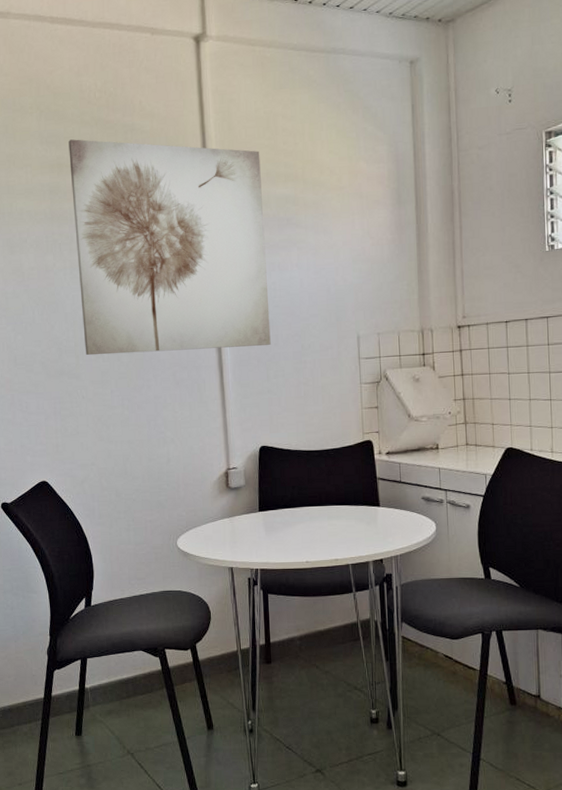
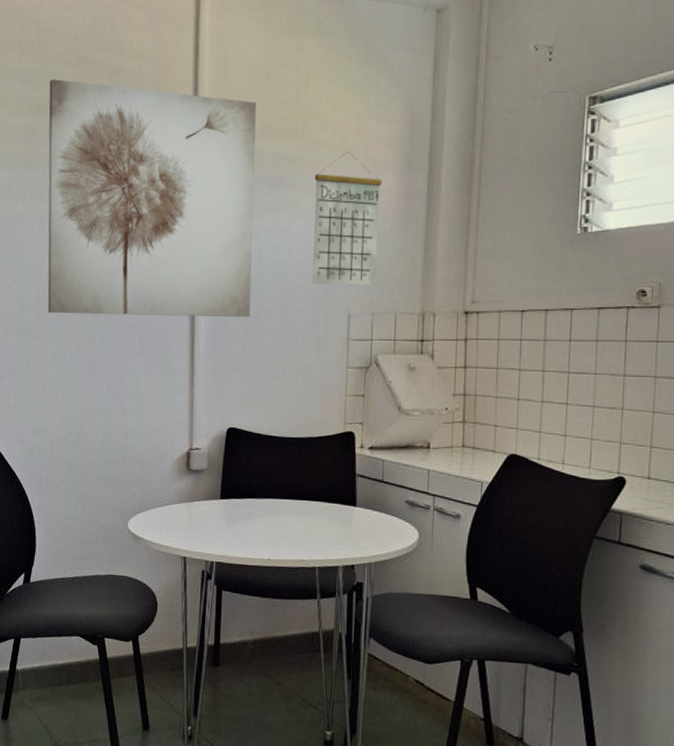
calendar: none [317,191,378,311] -> present [312,152,382,287]

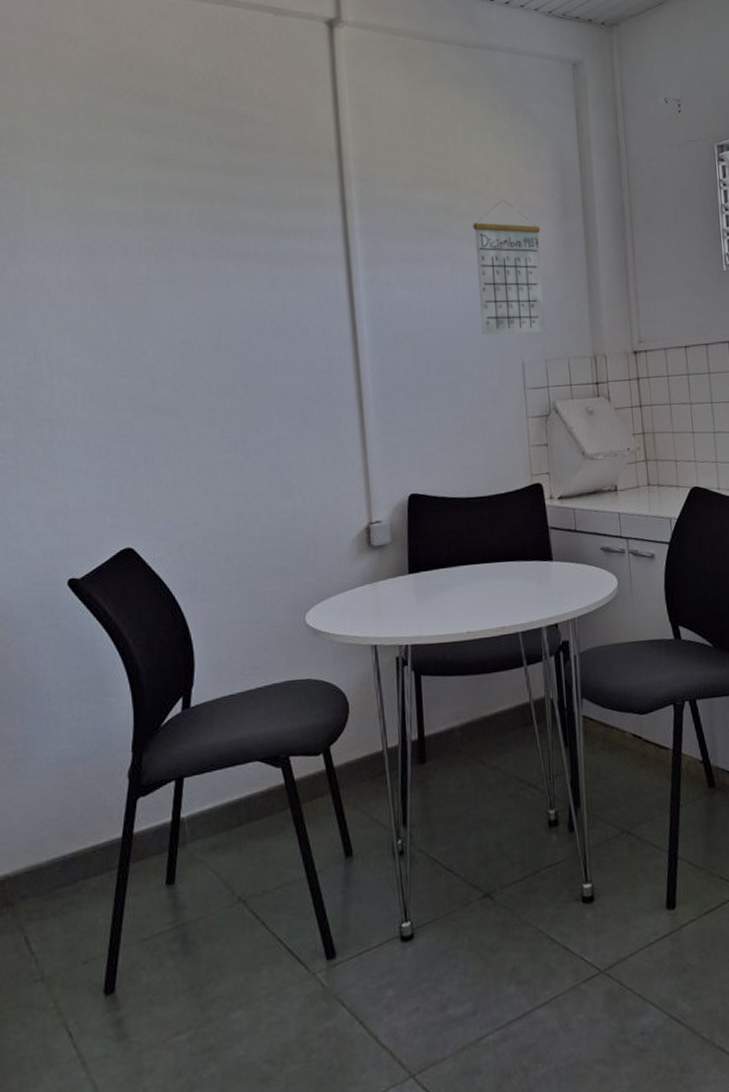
wall art: present [47,79,257,317] -> none [169,128,421,388]

